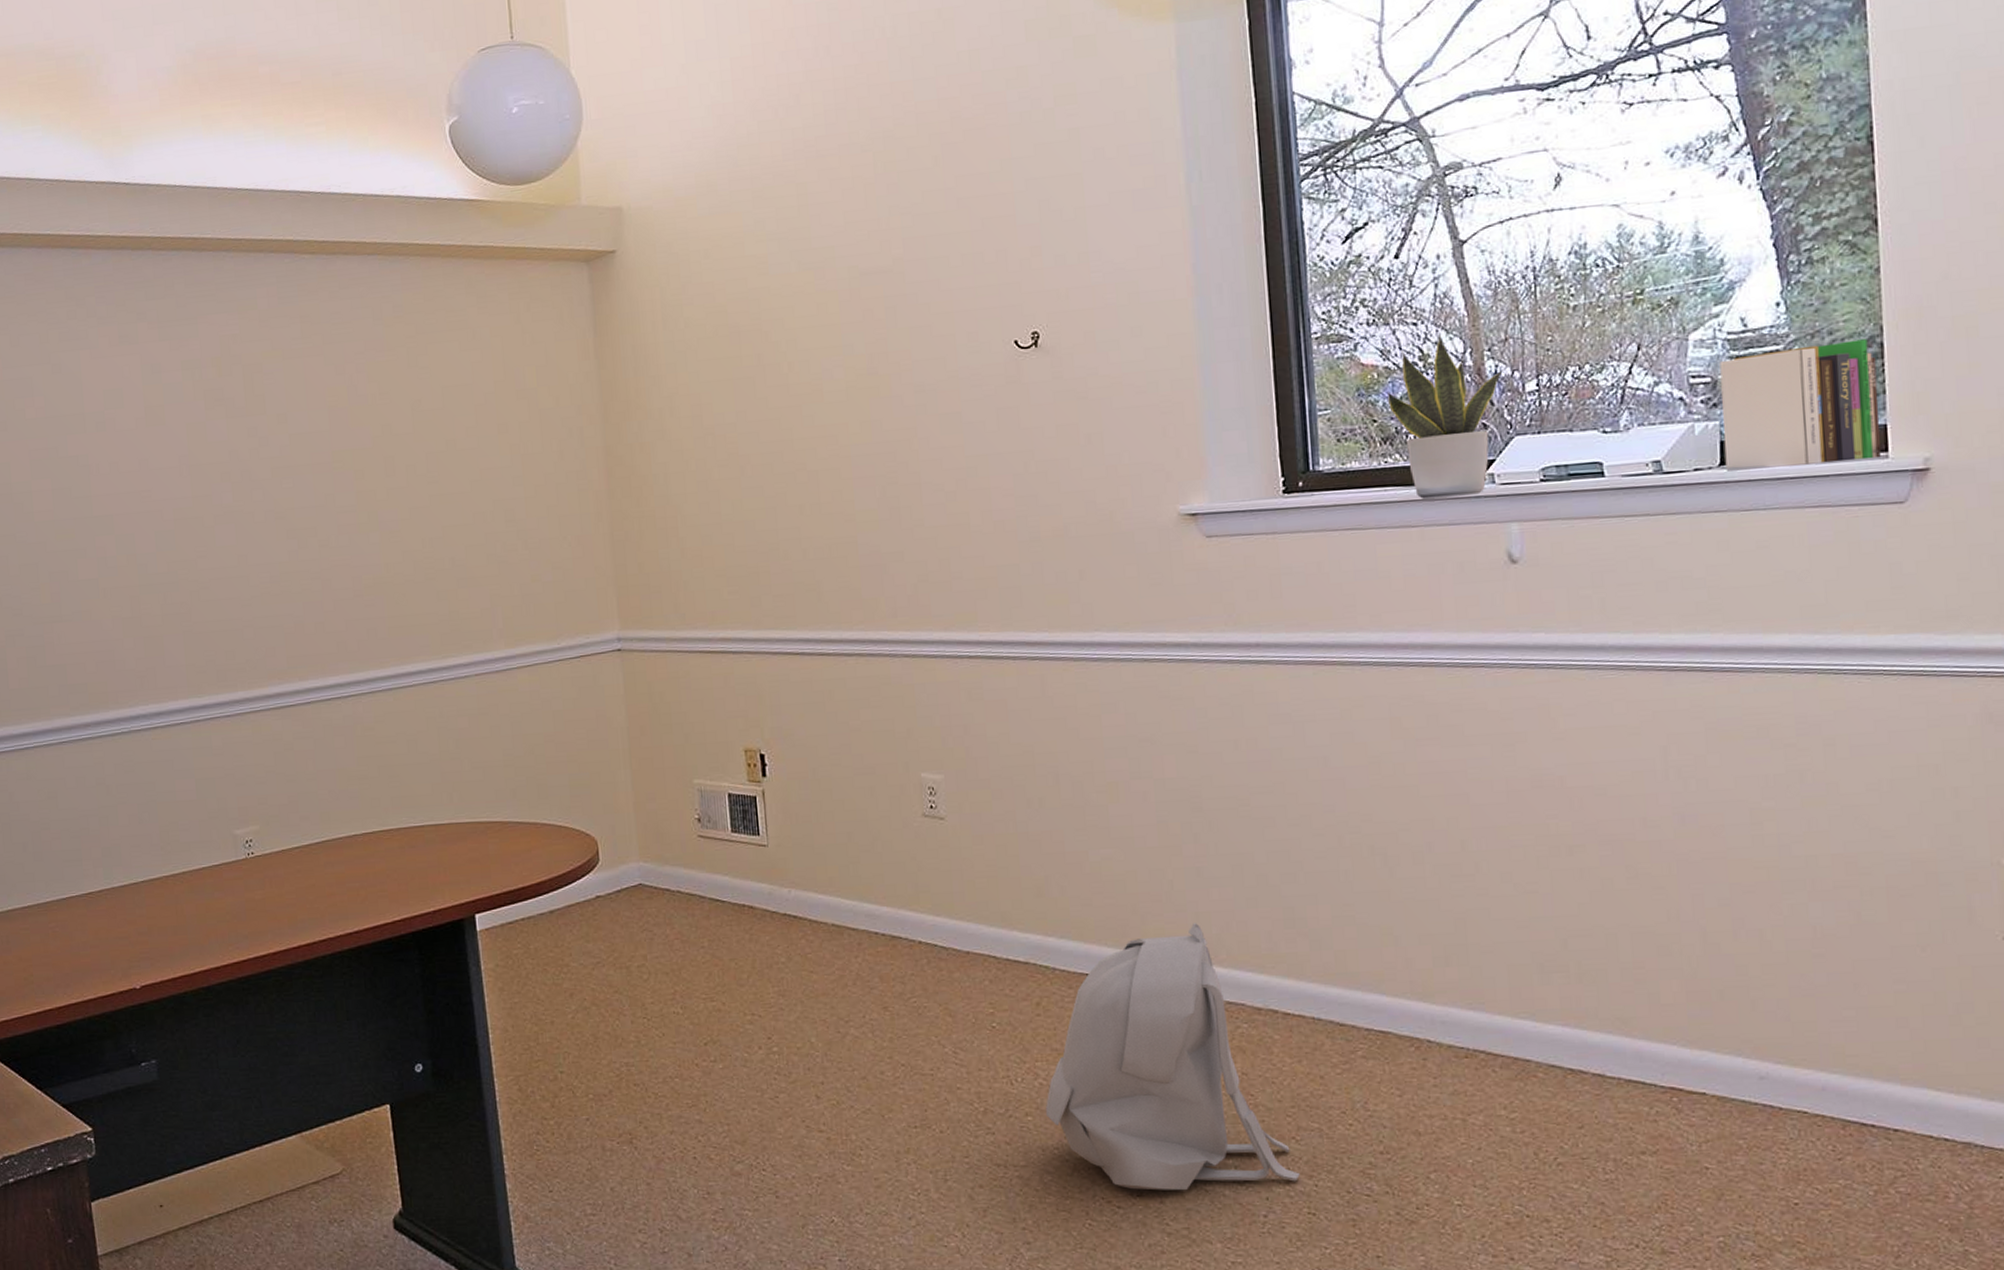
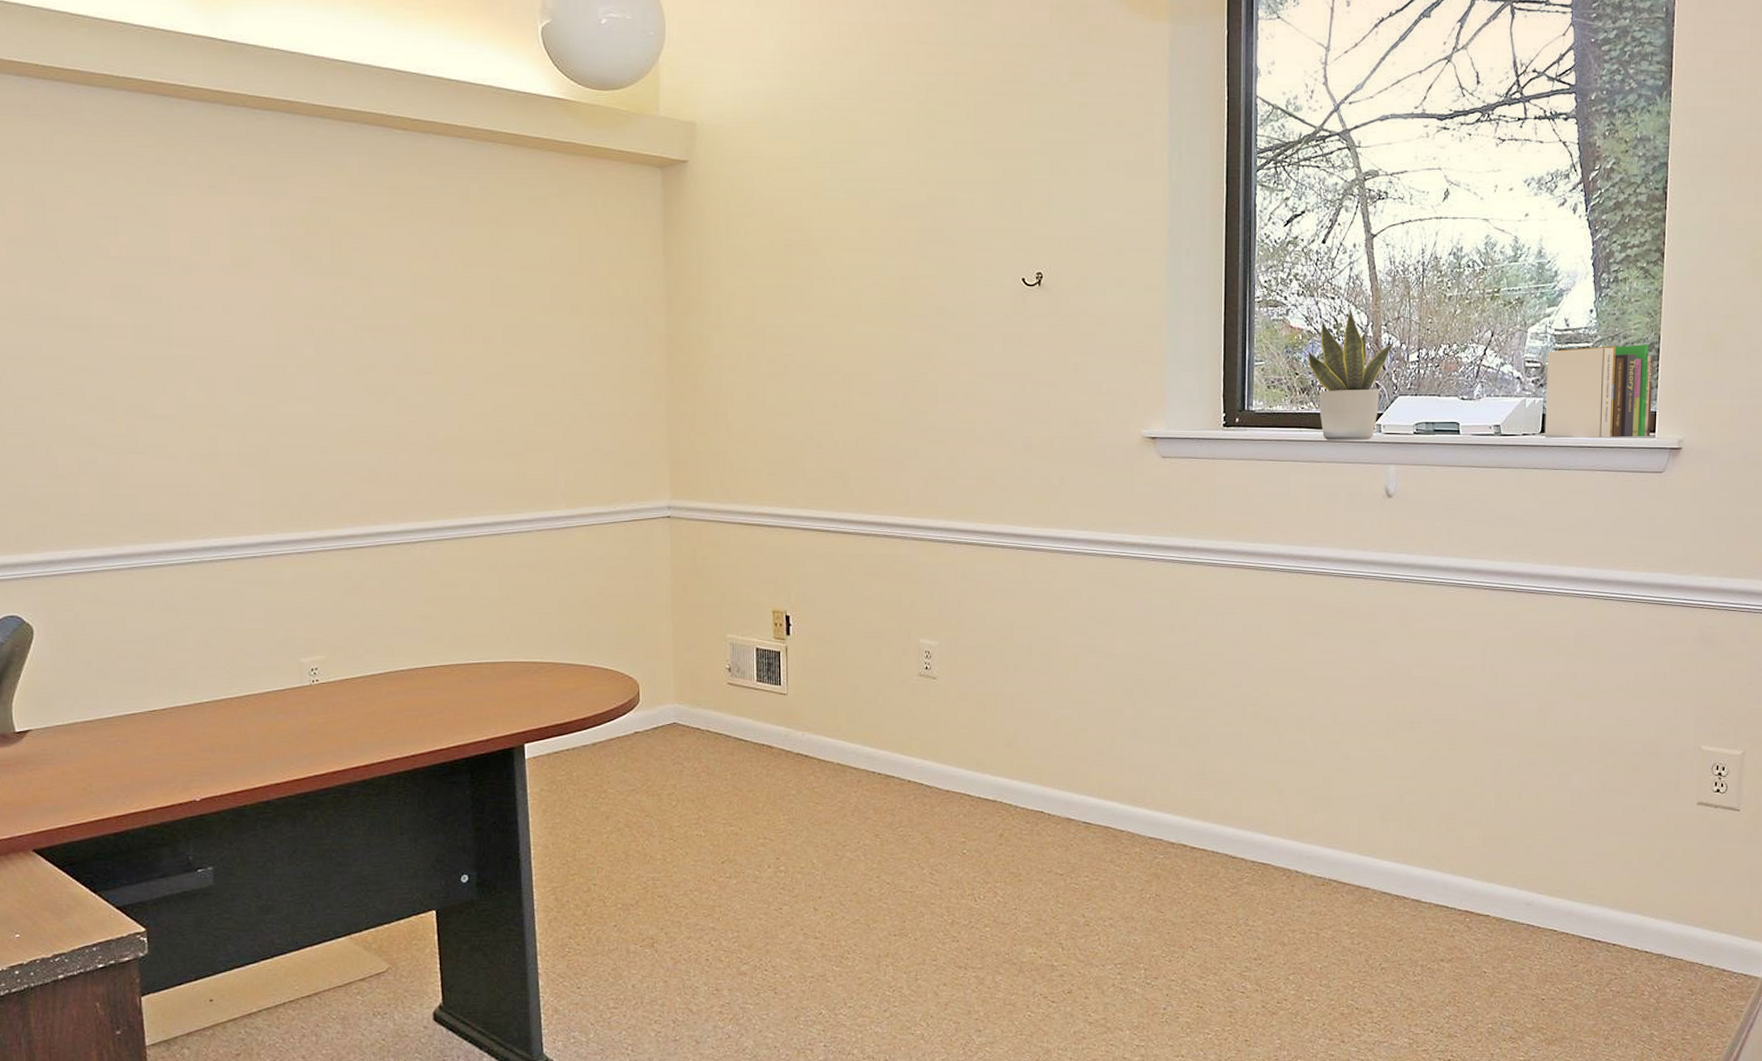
backpack: present [1045,923,1300,1191] -> none [1000,773,1193,989]

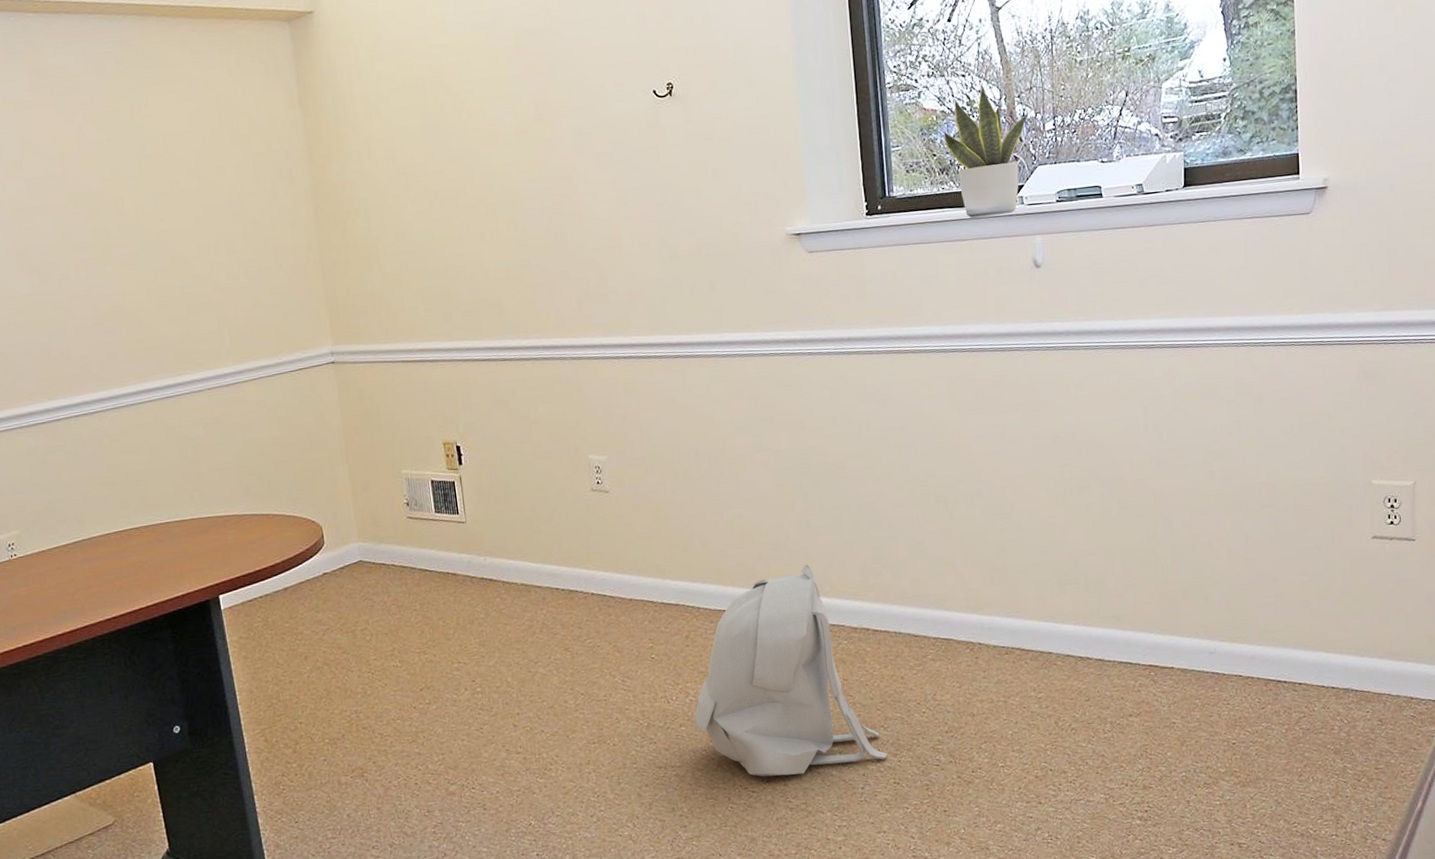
backpack: none [1000,773,1193,989] -> present [695,564,888,777]
books: present [1544,344,1653,438] -> none [1184,87,1294,192]

